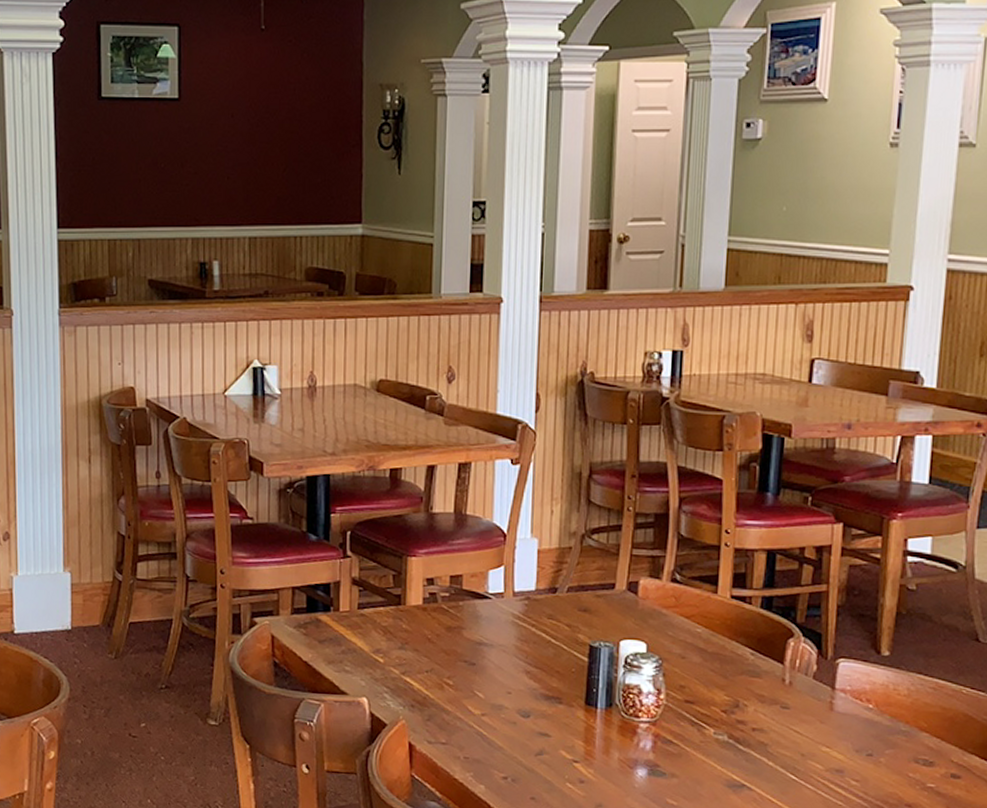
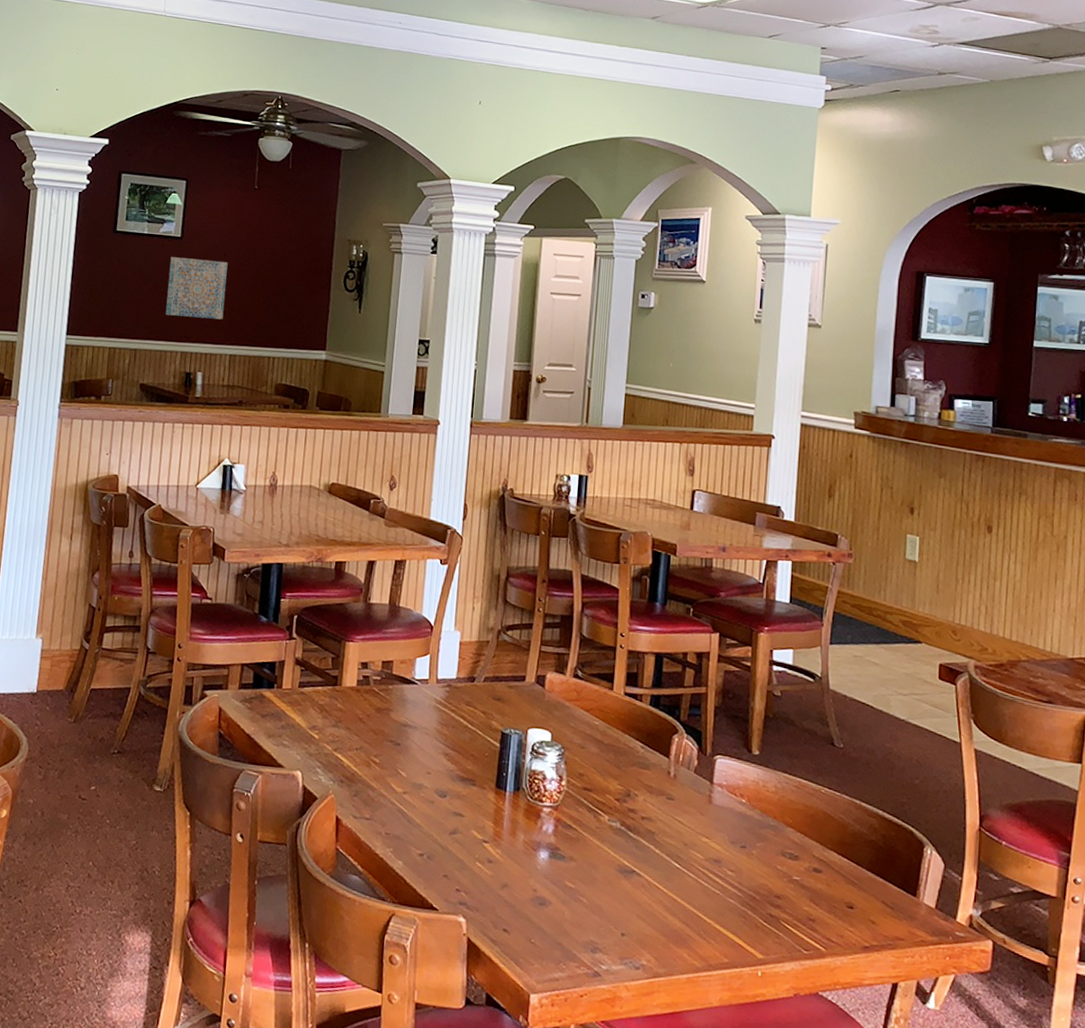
wall art: none [168,124,238,196] -> present [165,257,228,320]

